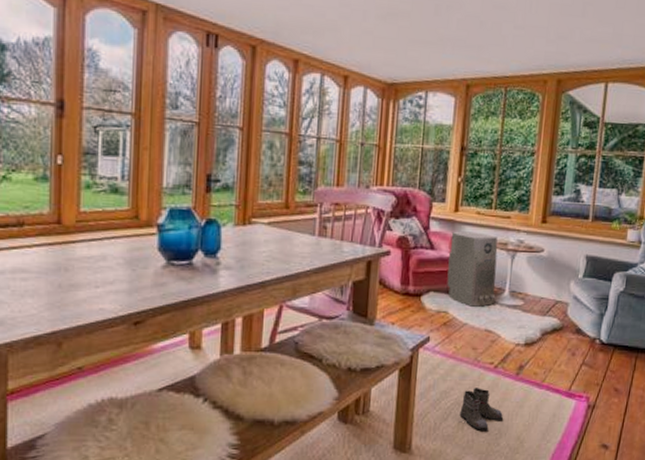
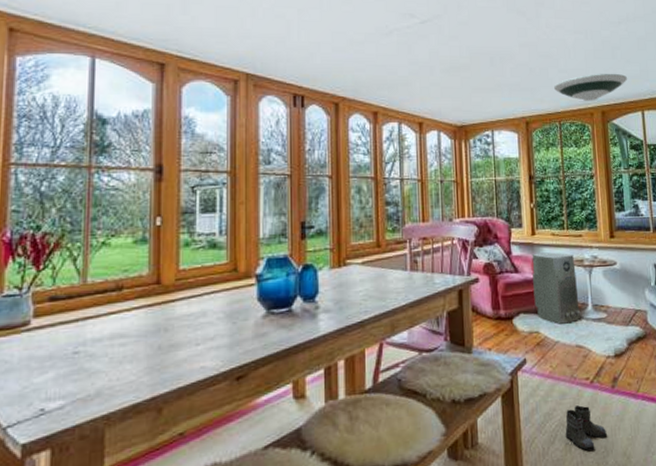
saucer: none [506,34,596,67] -> present [554,73,628,102]

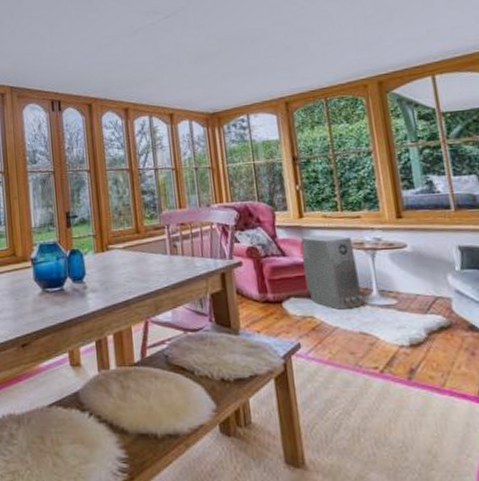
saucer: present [554,73,628,102] -> none [316,37,411,74]
boots: present [565,405,607,451] -> none [350,395,404,443]

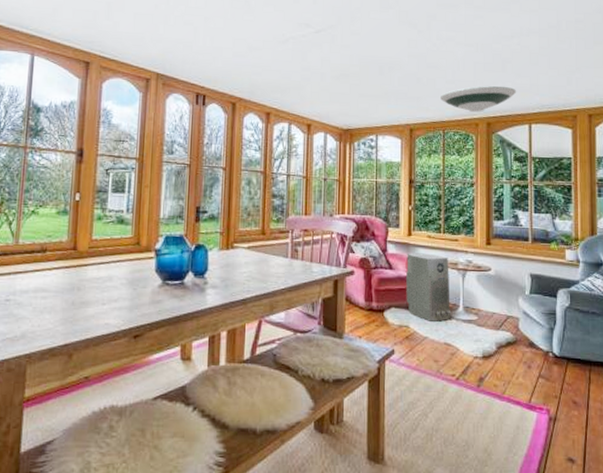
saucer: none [316,37,411,74] -> present [441,85,517,113]

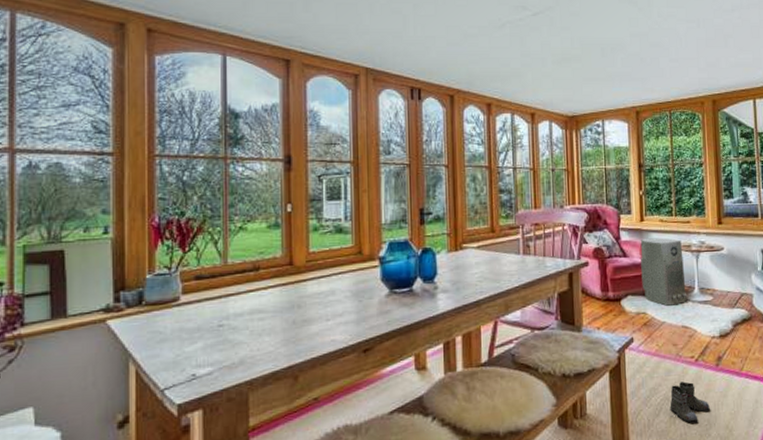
boots: none [427,399,469,442] -> present [670,381,710,423]
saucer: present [441,85,517,113] -> none [665,61,740,91]

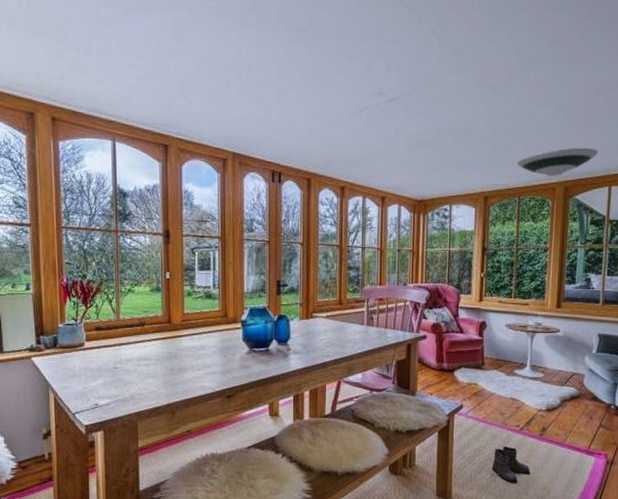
air purifier: present [640,237,688,306] -> none [475,317,519,379]
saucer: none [665,61,740,91] -> present [517,147,599,177]

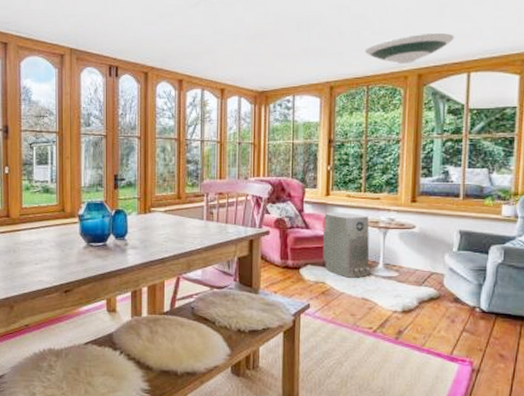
air purifier: none [475,317,519,379] -> present [323,212,371,278]
boots: present [491,446,530,482] -> none [342,349,385,388]

